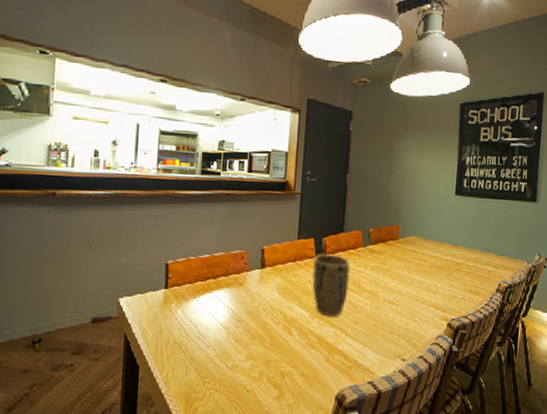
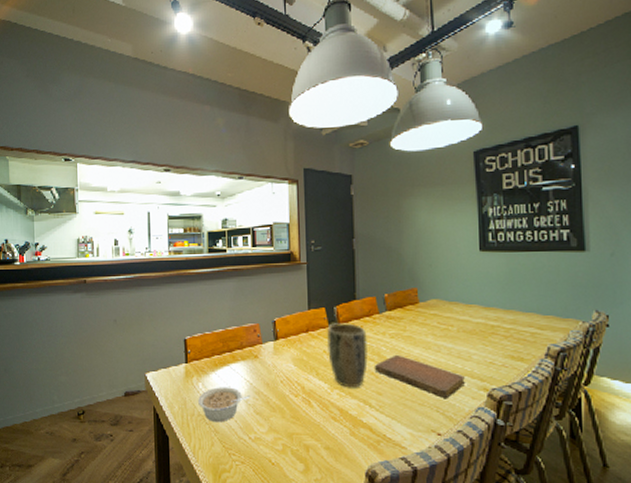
legume: none [175,314,231,351] -> present [198,387,250,423]
notebook: none [354,286,430,328] -> present [375,354,465,399]

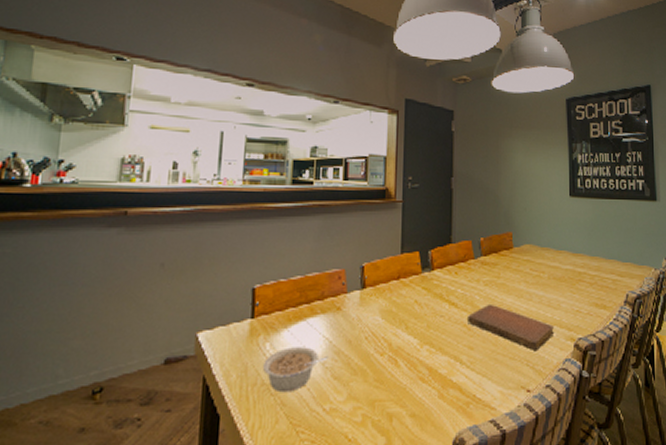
plant pot: present [327,323,368,387] -> none [419,269,461,342]

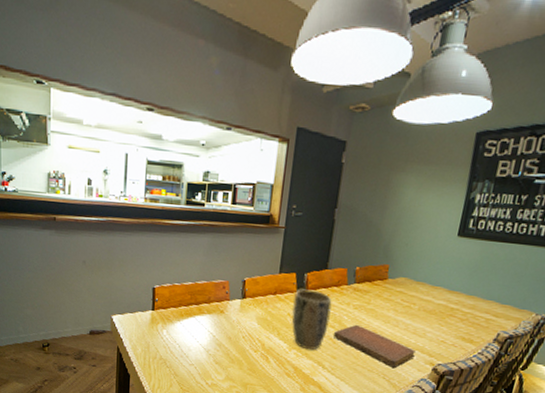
legume: present [263,347,328,393] -> none [161,335,212,367]
plant pot: none [419,269,461,342] -> present [291,289,332,350]

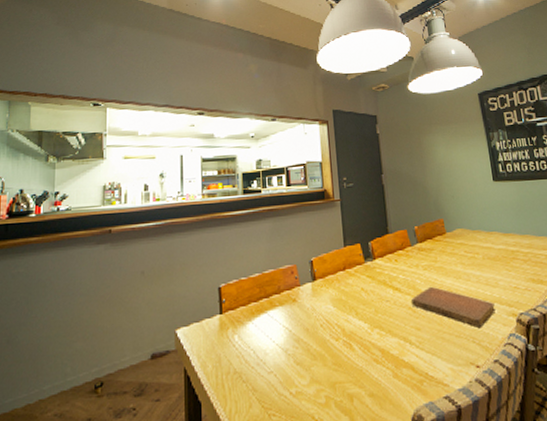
plant pot: present [291,289,332,350] -> none [363,257,405,325]

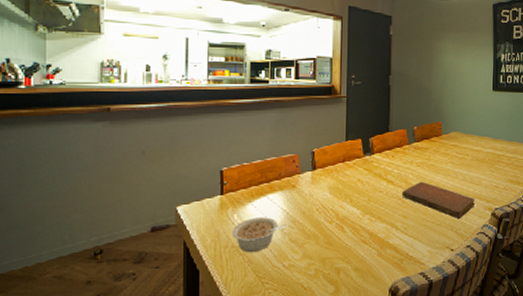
legume: none [234,336,290,379] -> present [233,217,286,253]

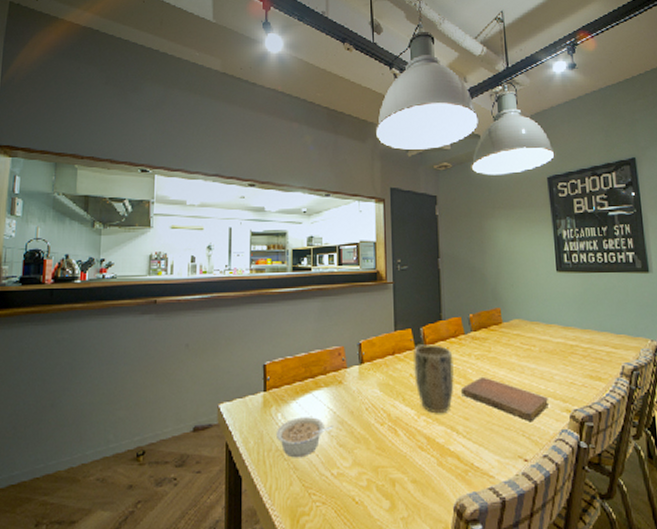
plant pot: none [362,153,397,212] -> present [414,344,454,413]

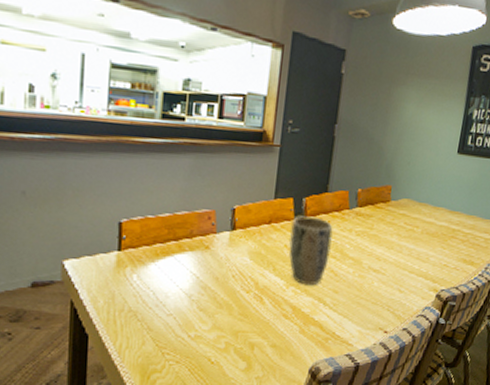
legume: present [277,417,333,458] -> none [130,280,195,319]
notebook: present [461,376,548,423] -> none [335,252,419,299]

